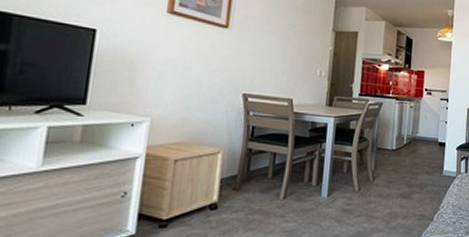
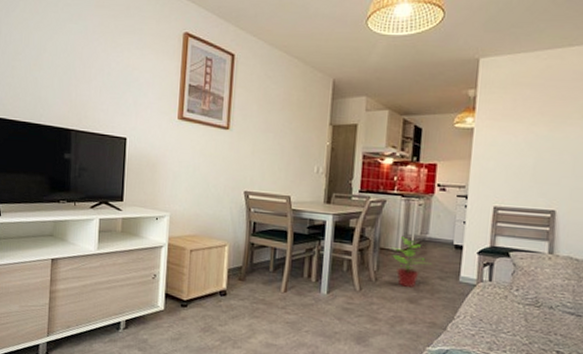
potted plant: none [387,137,421,184] -> present [391,237,431,287]

